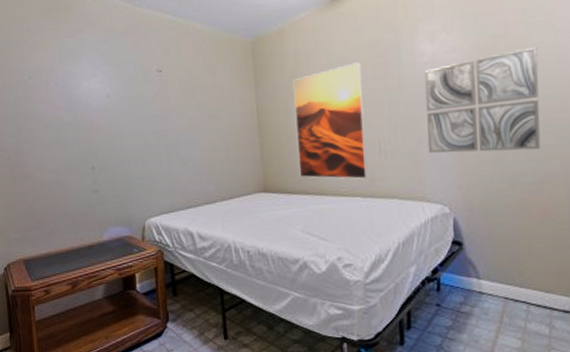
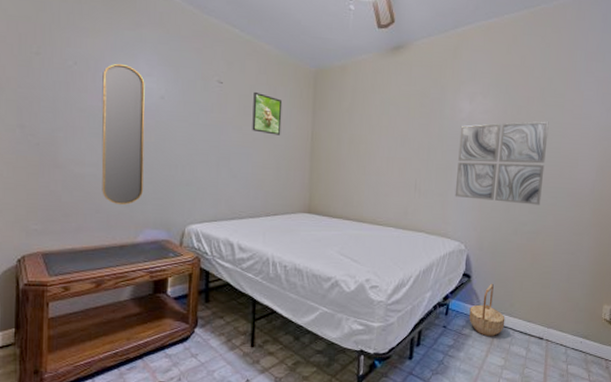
home mirror: none [53,70,102,207] -> present [101,63,145,206]
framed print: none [193,74,226,116] -> present [252,91,283,135]
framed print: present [293,62,368,179] -> none [342,108,410,212]
basket: none [466,249,515,314] -> present [469,283,505,337]

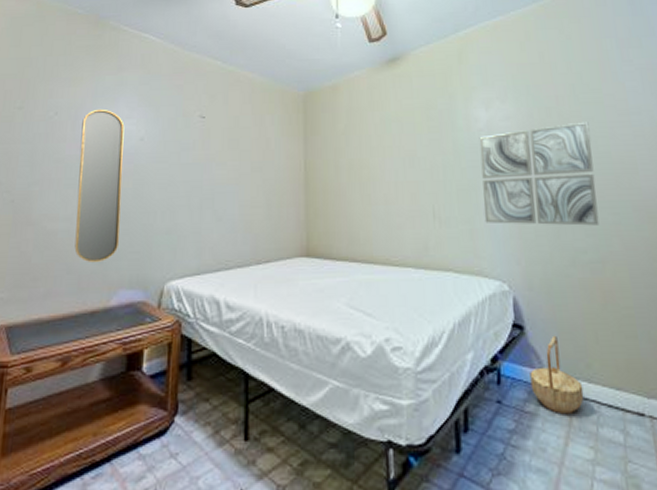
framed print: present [252,91,283,135] -> none [237,123,270,168]

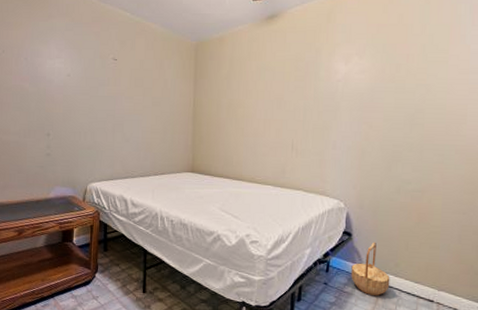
home mirror: present [74,109,125,263] -> none [22,49,55,167]
wall art: present [479,121,600,226] -> none [332,78,432,163]

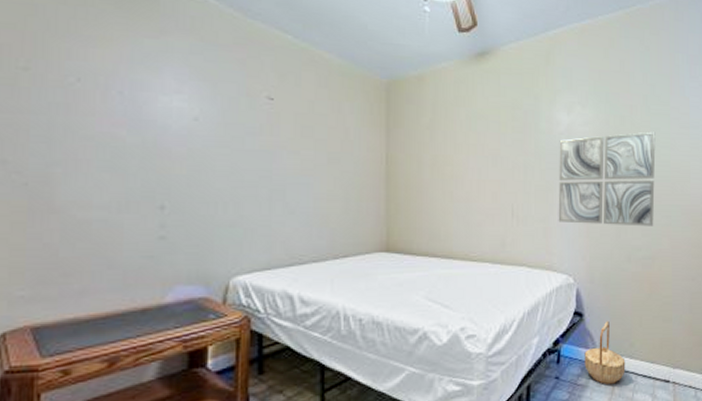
wall art: none [332,78,432,163] -> present [558,131,656,227]

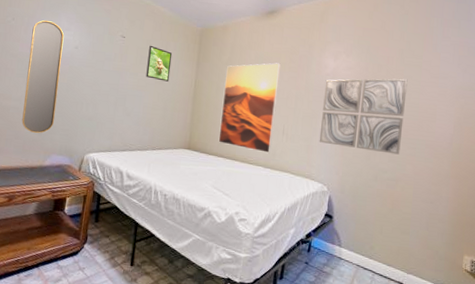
home mirror: none [115,78,174,257] -> present [21,20,64,134]
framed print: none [312,108,349,160] -> present [146,45,173,82]
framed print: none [427,122,500,243] -> present [218,62,281,153]
basket: present [584,321,626,385] -> none [330,225,365,277]

